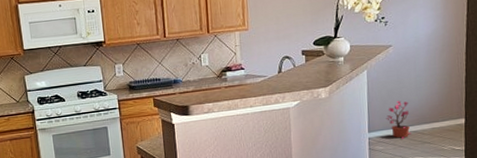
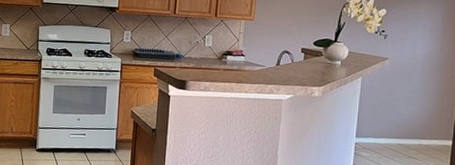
potted plant: present [386,101,411,139] -> none [374,112,398,150]

